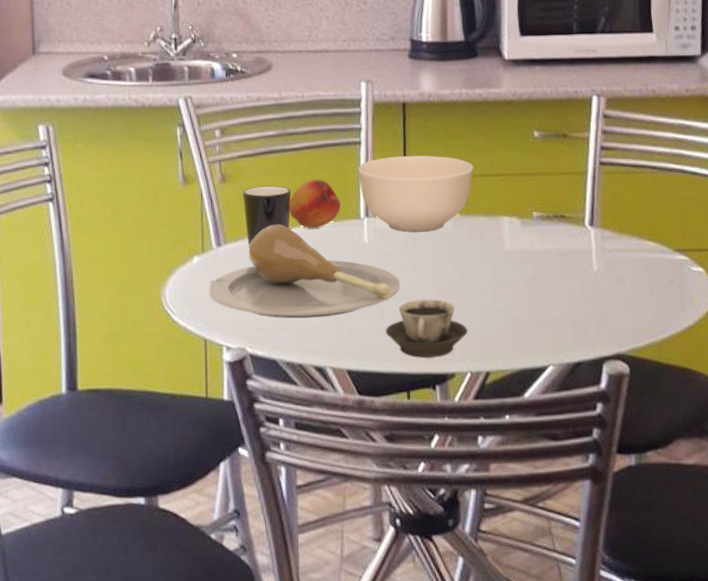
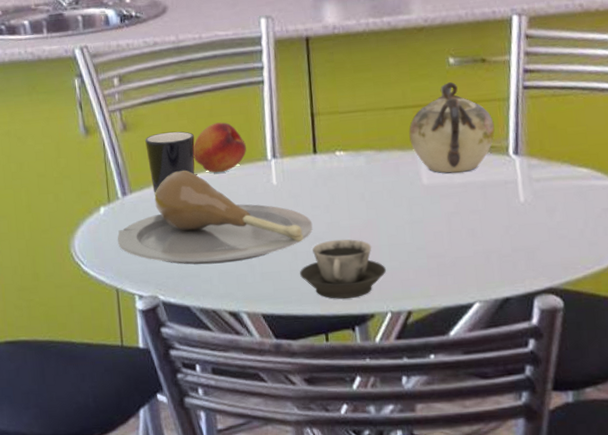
bowl: present [357,155,474,232] -> none [261,90,385,171]
teapot: none [494,154,573,240] -> present [408,82,495,174]

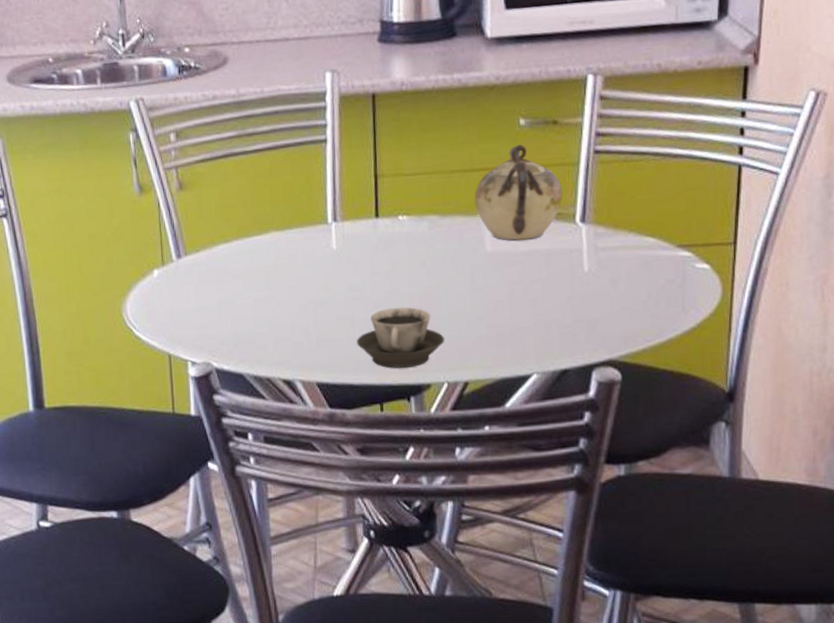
plate: present [117,170,313,265] -> none [170,233,372,331]
mug: present [145,131,195,195] -> none [202,191,253,258]
fruit: present [193,122,246,173] -> none [251,182,306,236]

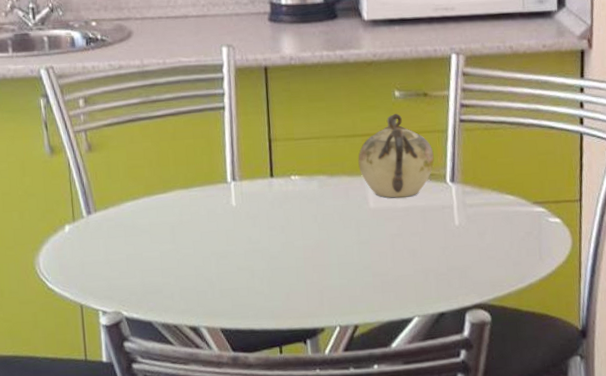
cup: present [357,307,445,368] -> none [256,258,336,314]

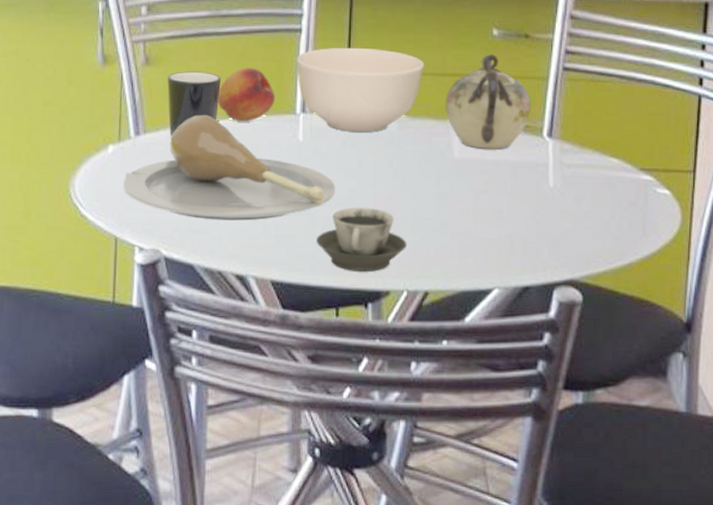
plate: none [81,191,269,282] -> present [123,115,336,221]
mug: none [110,153,158,215] -> present [167,71,221,139]
fruit: none [156,145,208,194] -> present [218,67,275,122]
bowl: none [222,118,337,194] -> present [296,47,424,133]
cup: none [256,258,336,314] -> present [316,207,408,272]

